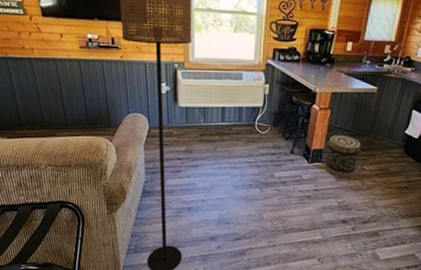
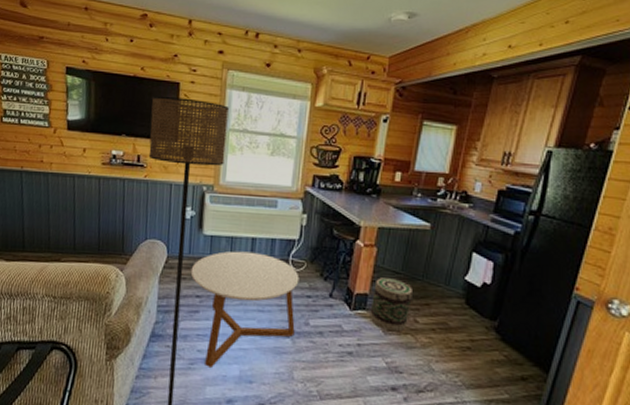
coffee table: none [171,119,265,214] -> present [190,251,300,367]

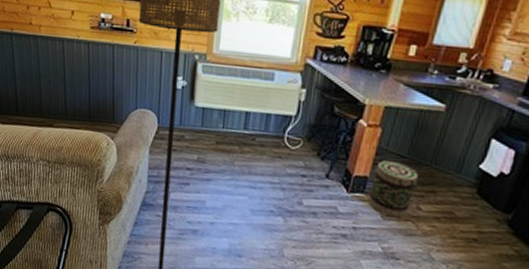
coffee table: present [190,251,300,367] -> none [181,124,295,239]

